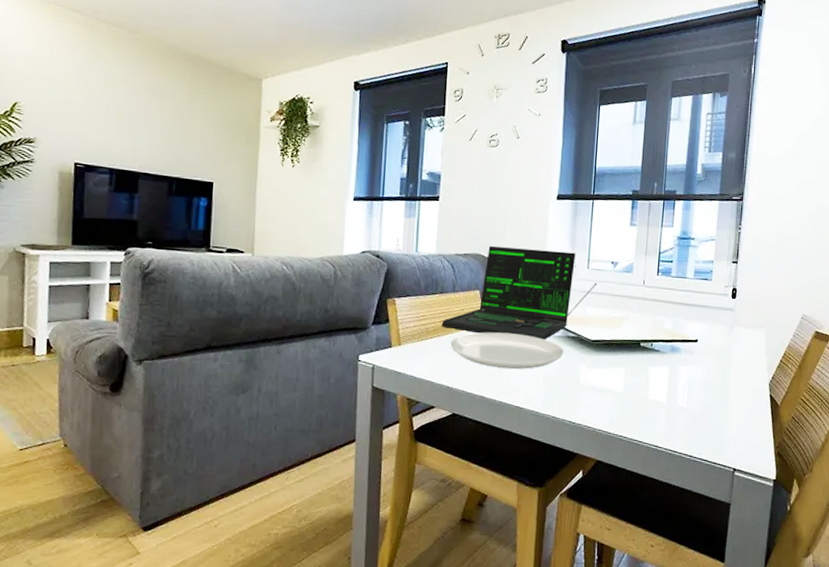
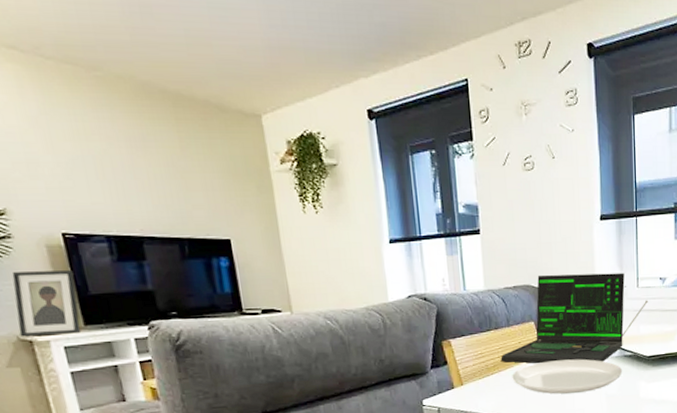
picture frame: none [16,192,75,252] -> present [11,270,81,337]

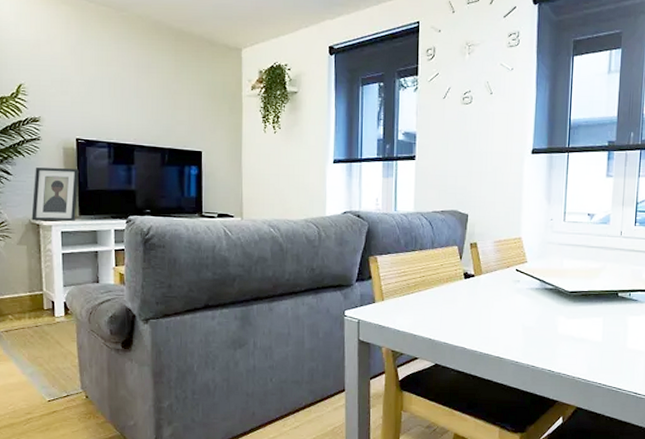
laptop: present [500,273,649,364] -> none [422,202,575,292]
plate: present [512,359,623,394] -> none [431,286,542,321]

